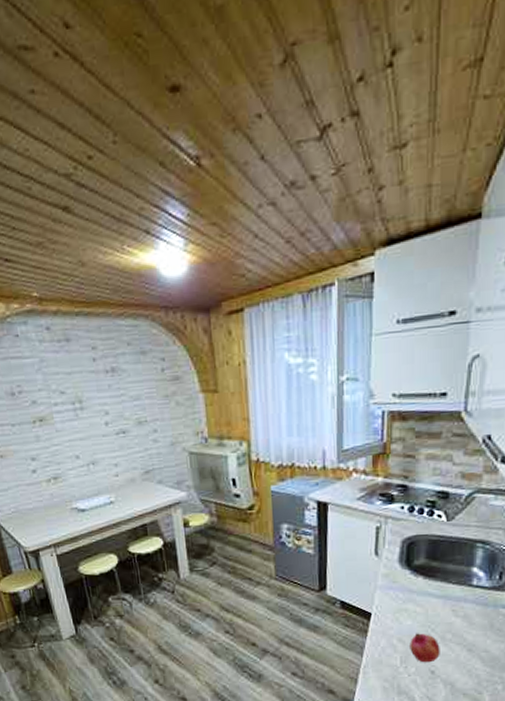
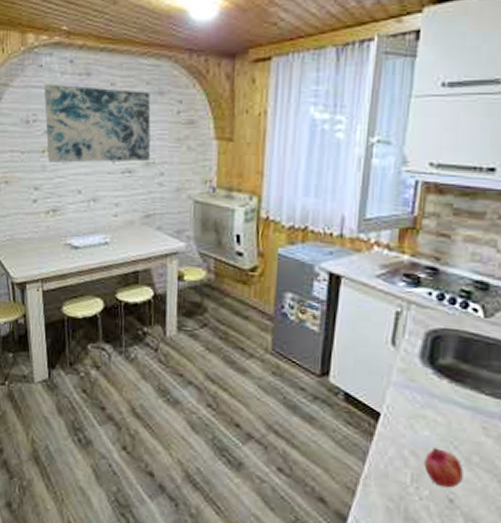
wall art: none [23,352,142,432] -> present [43,83,151,163]

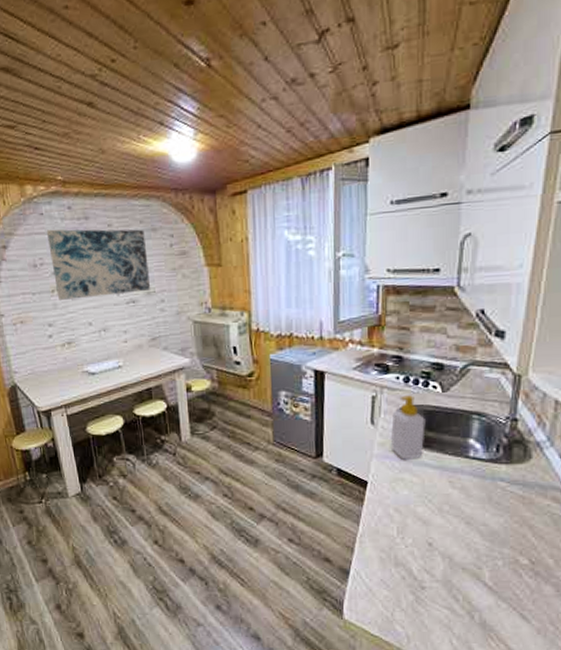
soap bottle: none [412,316,460,395] -> present [390,395,426,460]
fruit: present [424,447,464,488] -> none [406,503,438,534]

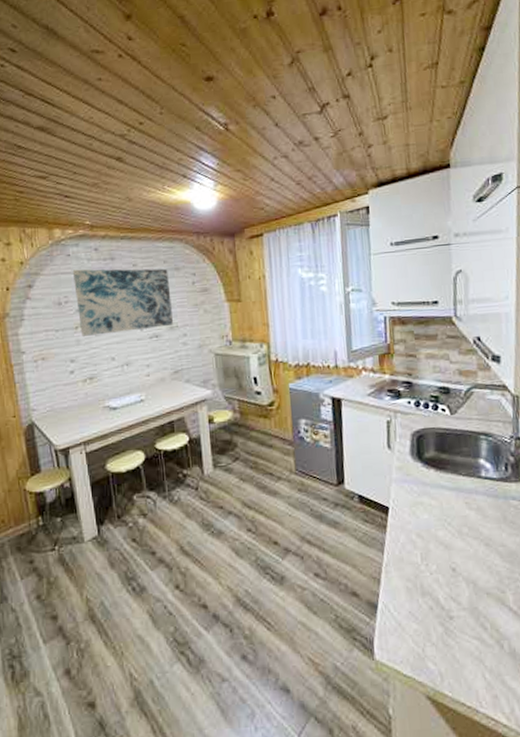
soap bottle: present [390,395,426,460] -> none [406,419,439,483]

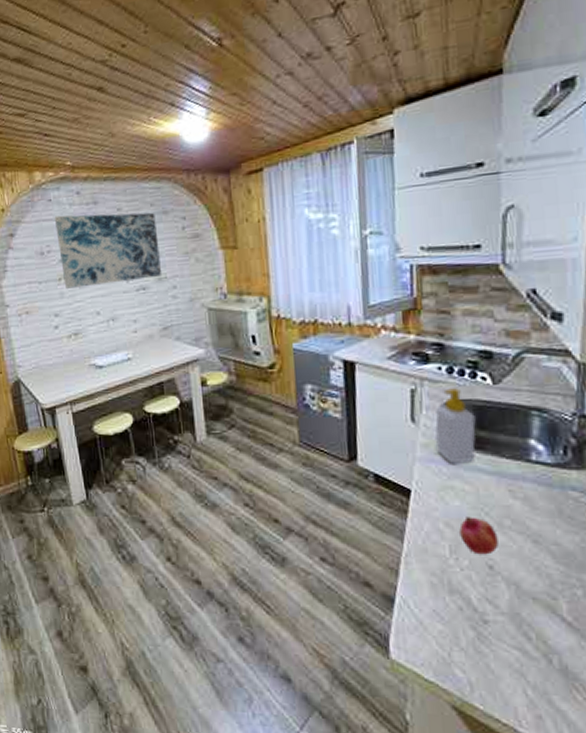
soap bottle: none [406,419,439,483] -> present [434,388,477,464]
fruit: none [428,527,459,560] -> present [459,517,499,555]

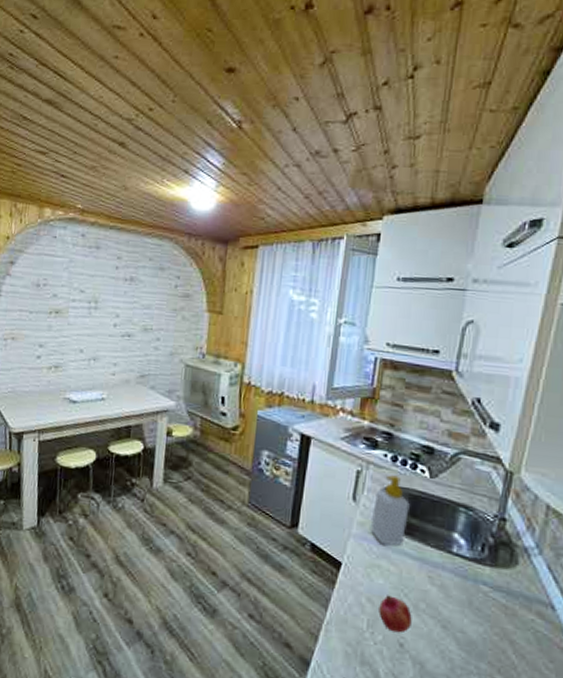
wall art: present [54,213,163,289] -> none [54,252,152,327]

